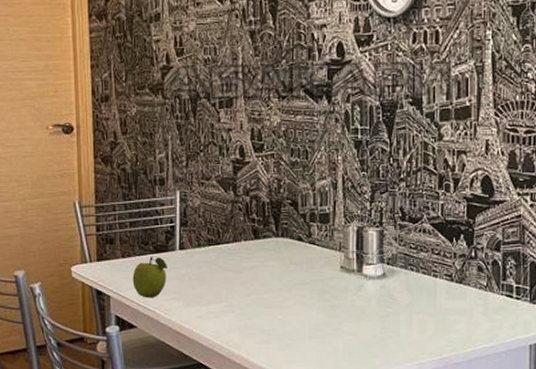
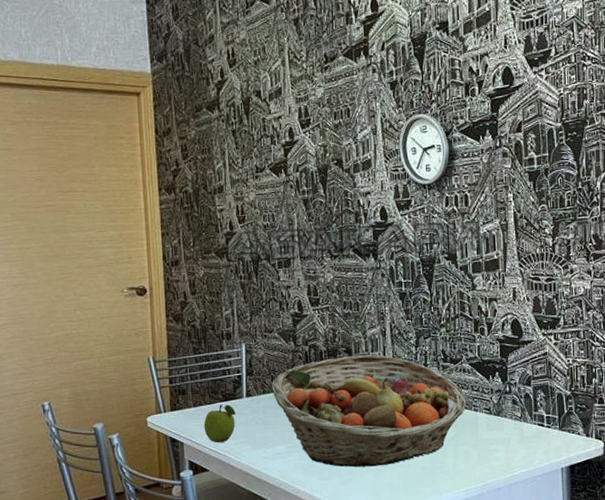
fruit basket: none [208,209,426,332] -> present [272,355,467,467]

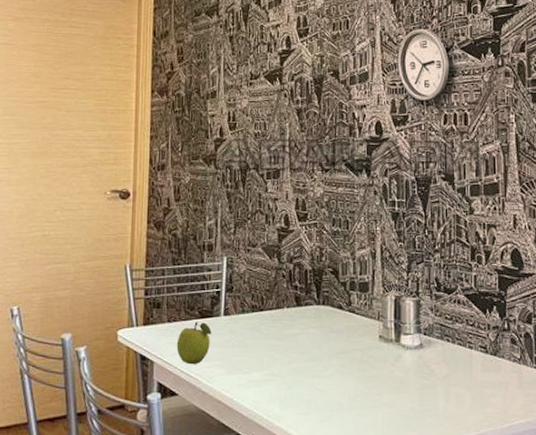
fruit basket: present [272,355,467,467] -> none [252,278,462,404]

